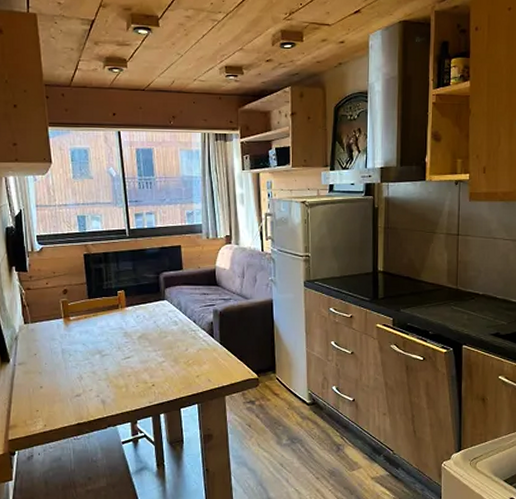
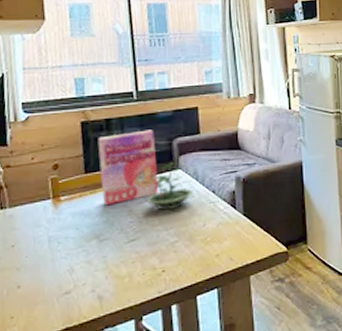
cereal box: none [98,264,149,327] -> present [98,130,159,206]
terrarium: none [138,294,178,335] -> present [145,163,194,211]

